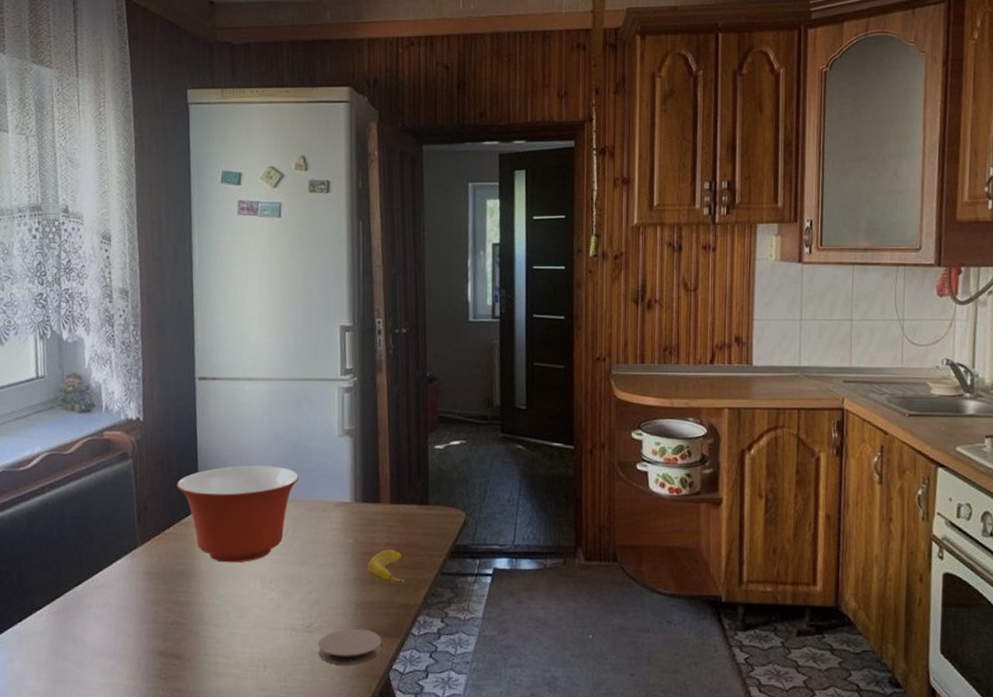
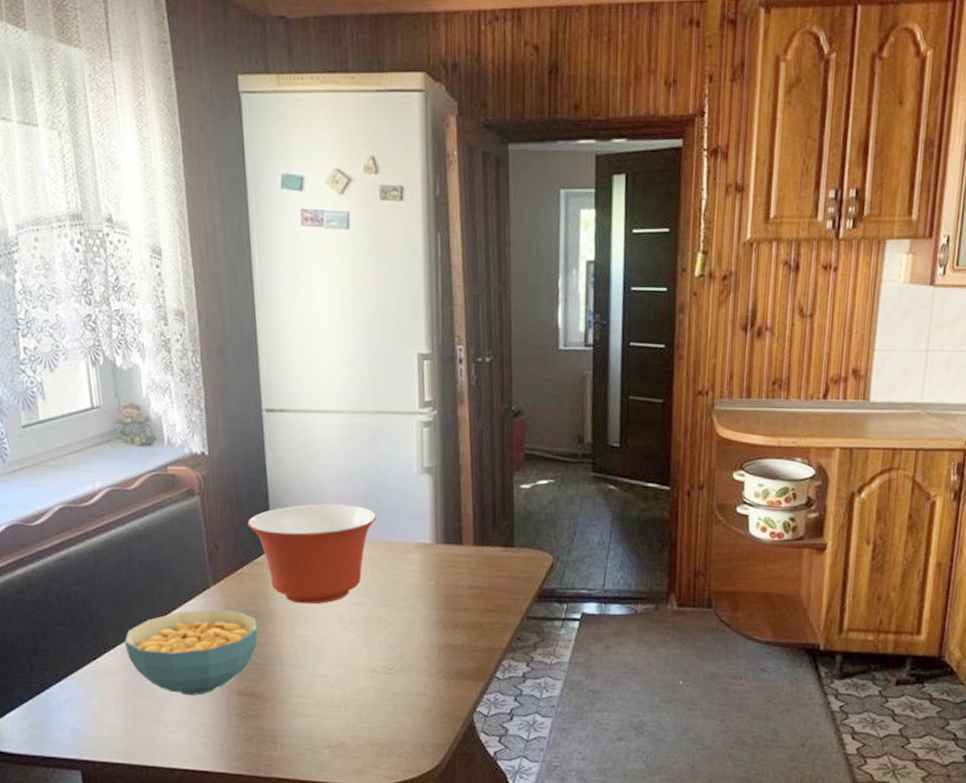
cereal bowl: none [50,569,181,657] -> present [124,609,257,696]
coaster: present [317,628,382,665] -> none [399,671,466,707]
banana: present [367,549,405,584] -> none [450,592,490,628]

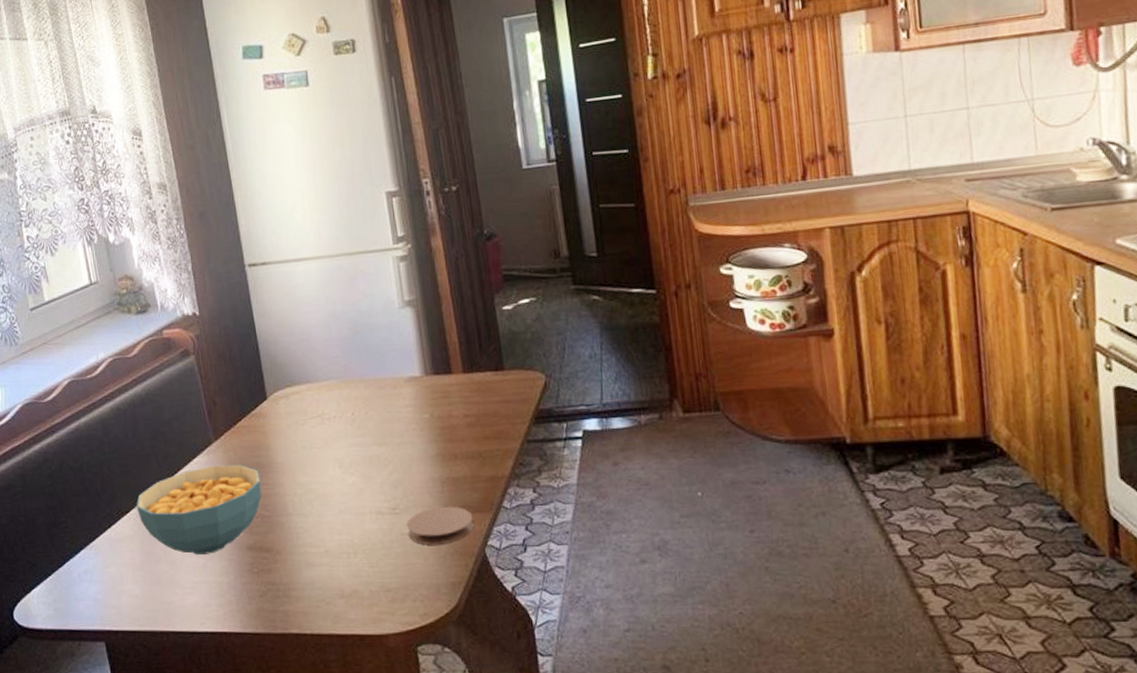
mixing bowl: present [248,503,377,604] -> none [241,347,365,451]
coaster: none [399,671,466,707] -> present [406,506,474,545]

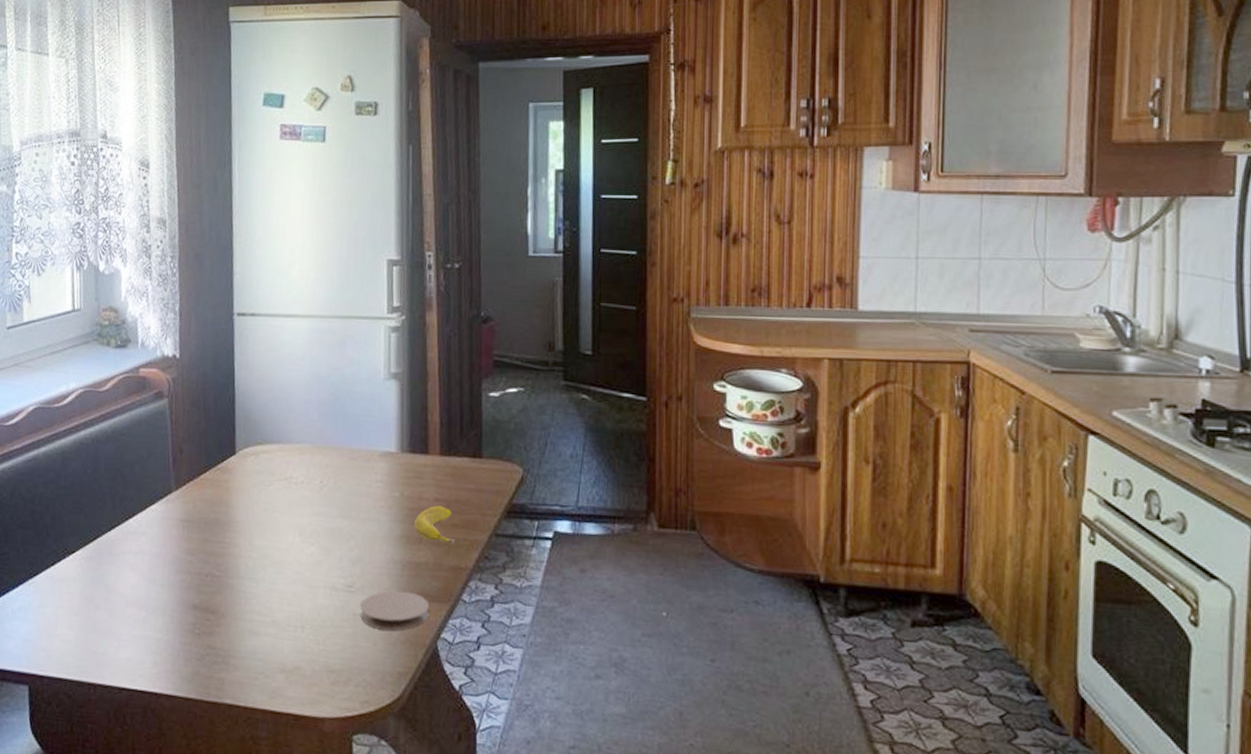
cereal bowl: present [136,464,262,555] -> none [83,515,217,608]
banana: none [447,421,490,456] -> present [414,505,456,544]

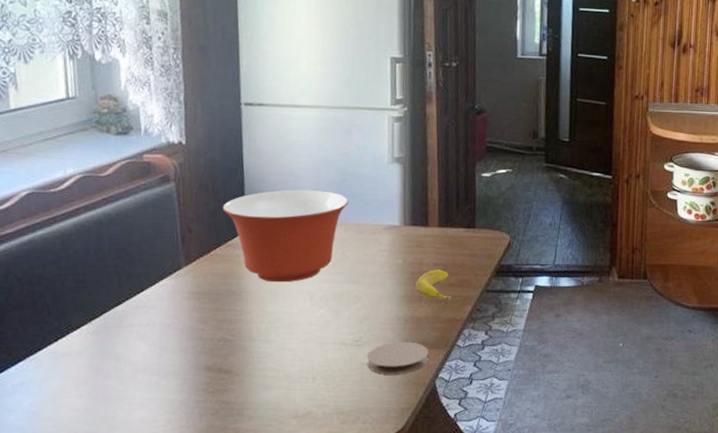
mixing bowl: none [213,408,343,514] -> present [222,189,349,283]

